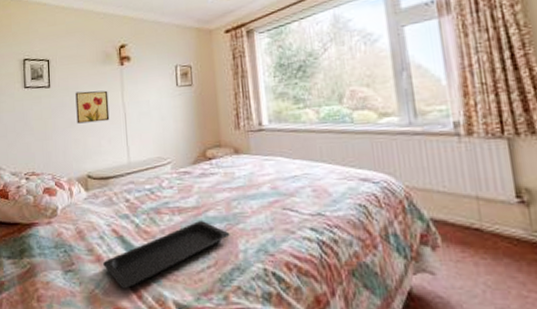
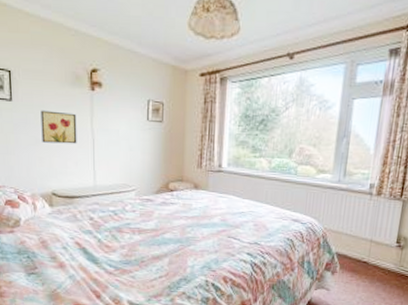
serving tray: present [103,221,230,289] -> none [66,241,182,290]

